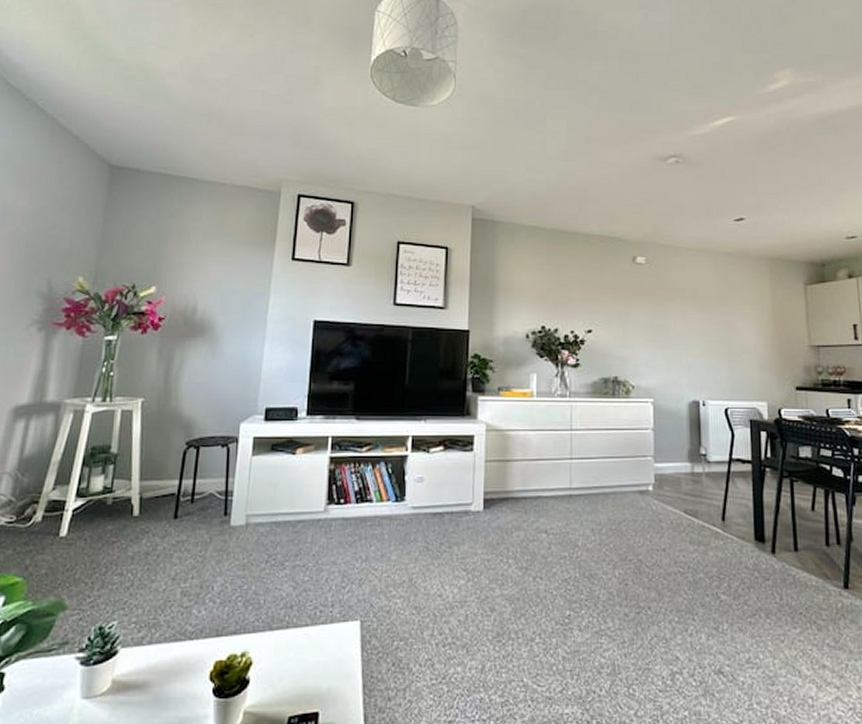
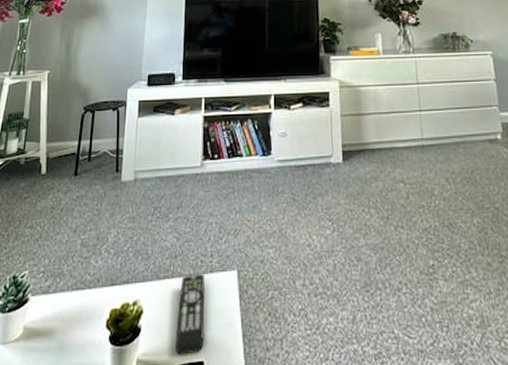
remote control: none [288,625,323,706] -> present [175,274,205,355]

